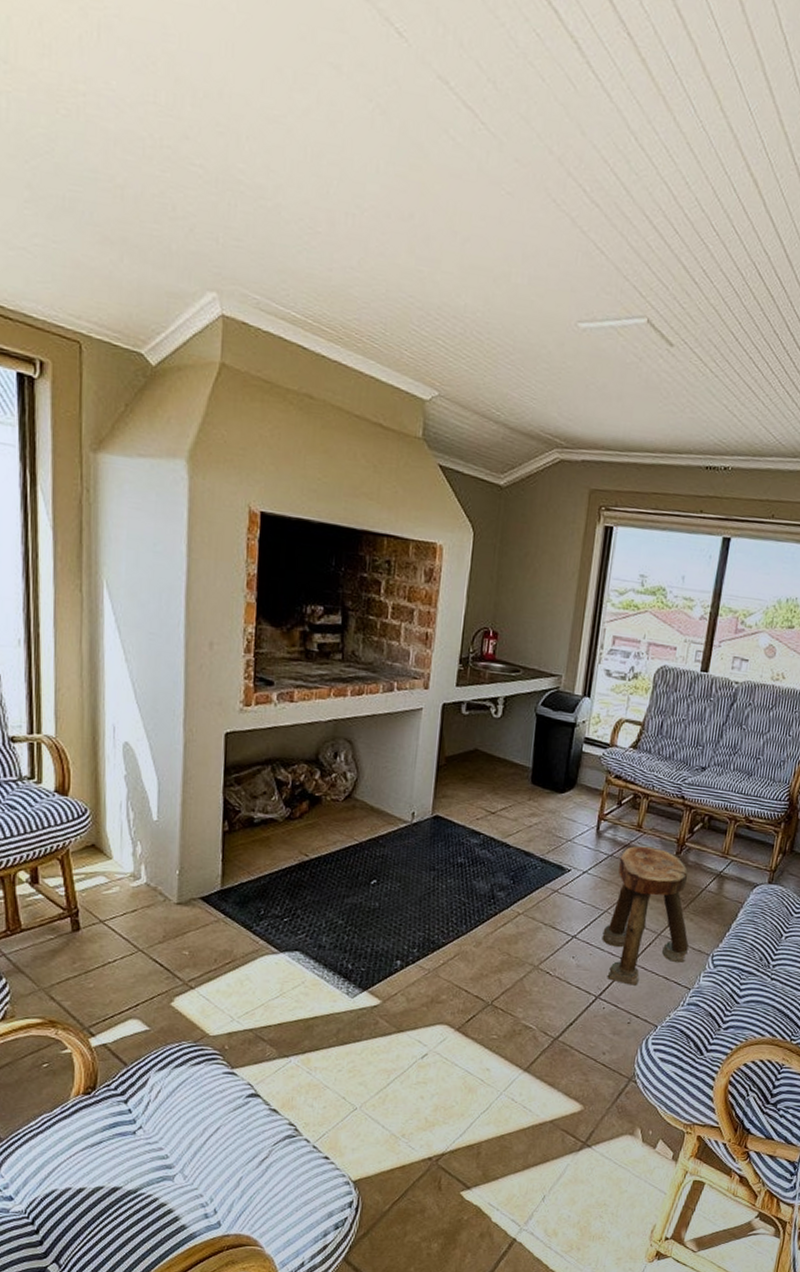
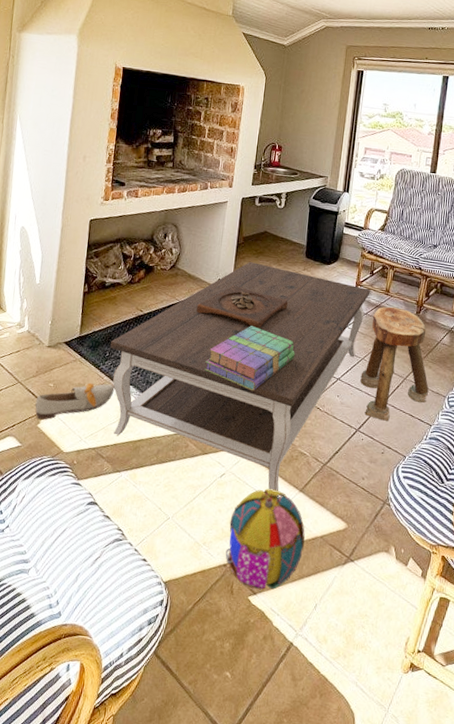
shoe: none [165,948,275,997] -> present [35,382,115,420]
coffee table: none [265,790,617,1073] -> present [110,262,371,492]
wooden tray: none [383,821,508,877] -> present [196,286,288,329]
books: none [397,873,518,954] -> present [204,326,295,391]
ball: none [430,1069,531,1186] -> present [225,488,305,592]

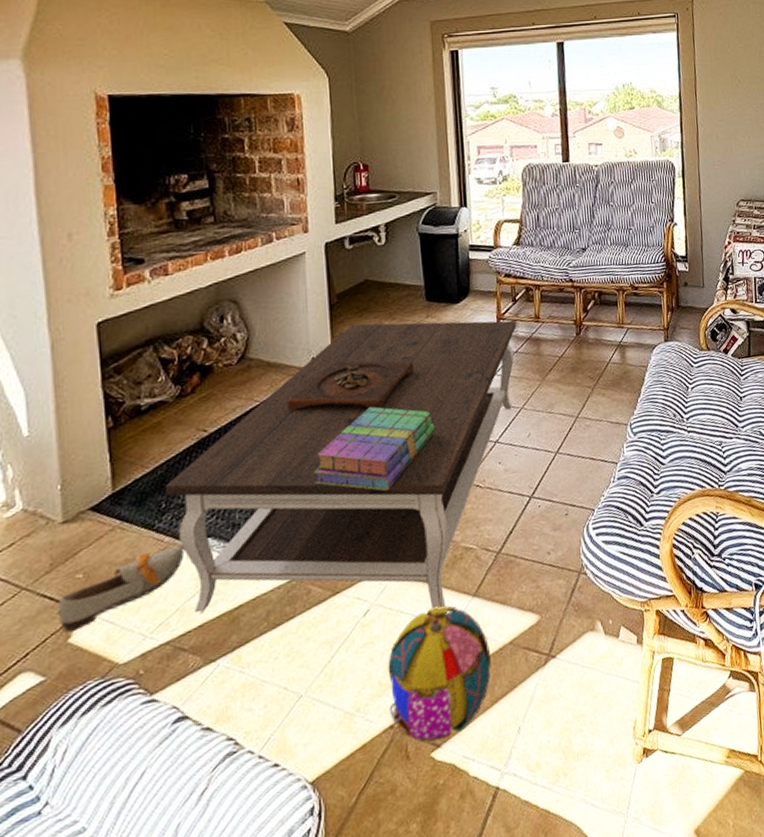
stool: present [360,306,429,421] -> none [523,334,607,476]

